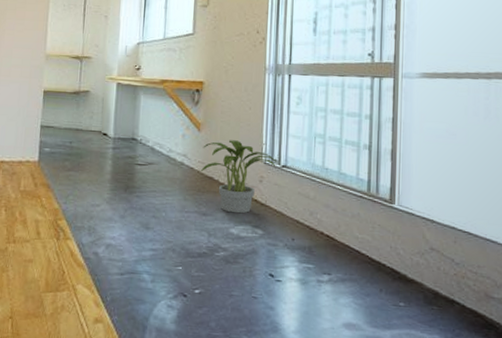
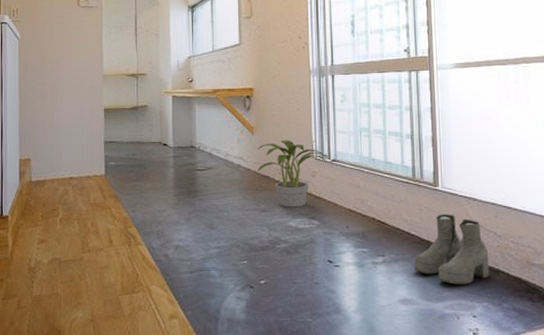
boots: none [362,234,444,314] -> present [414,214,490,285]

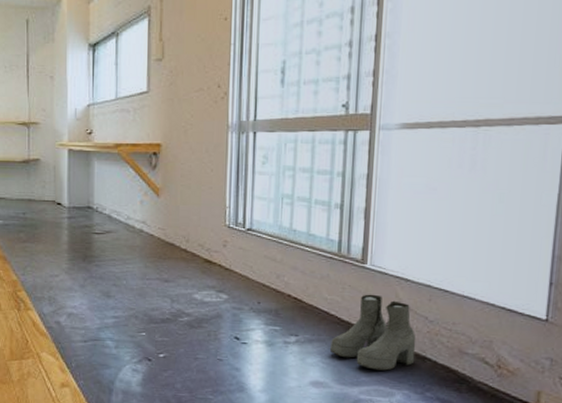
potted plant: present [257,140,328,208] -> none [162,204,242,279]

